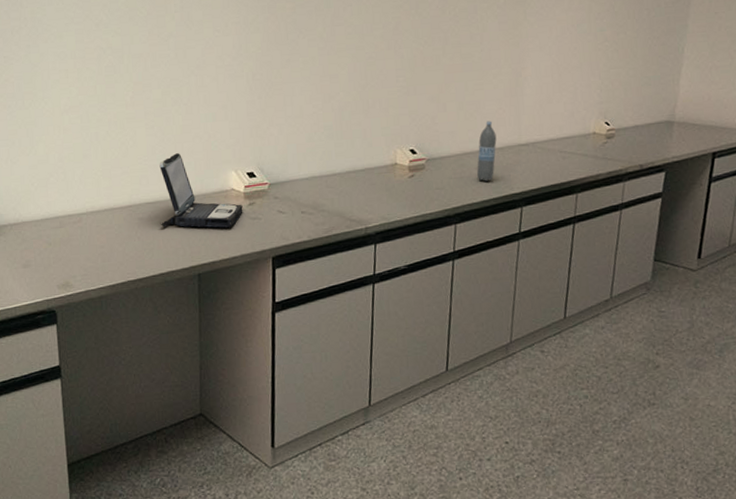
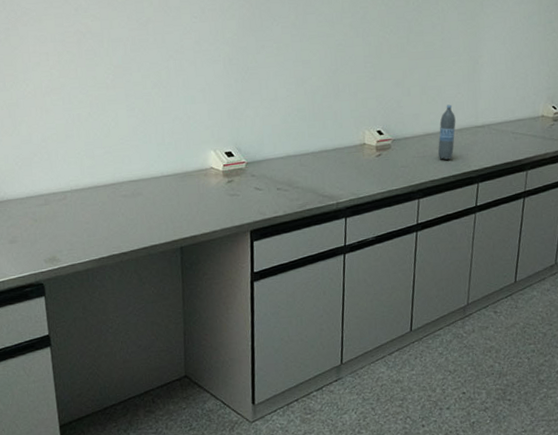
laptop: present [159,153,243,228] -> none [141,134,222,204]

